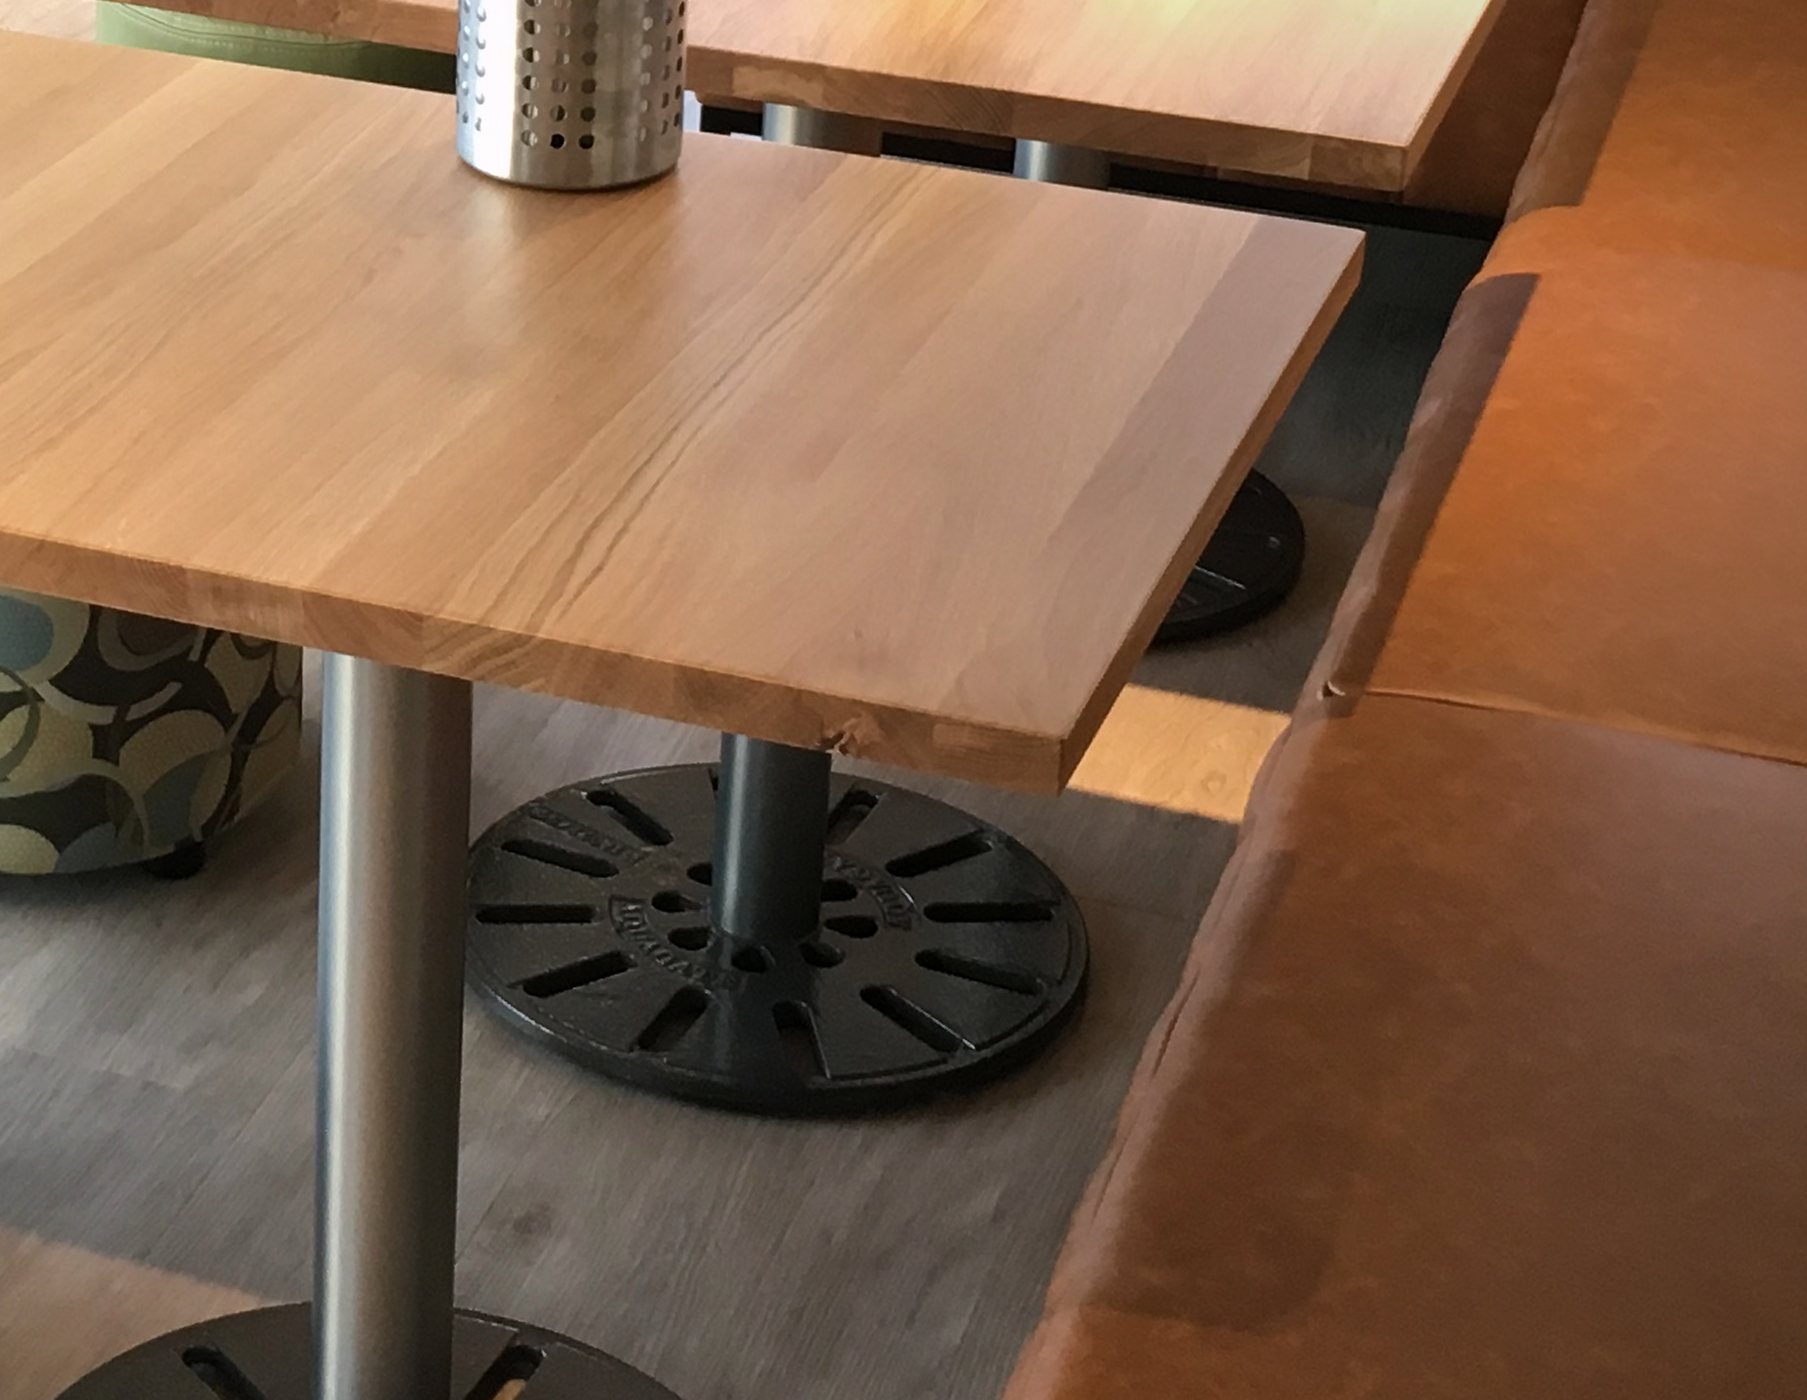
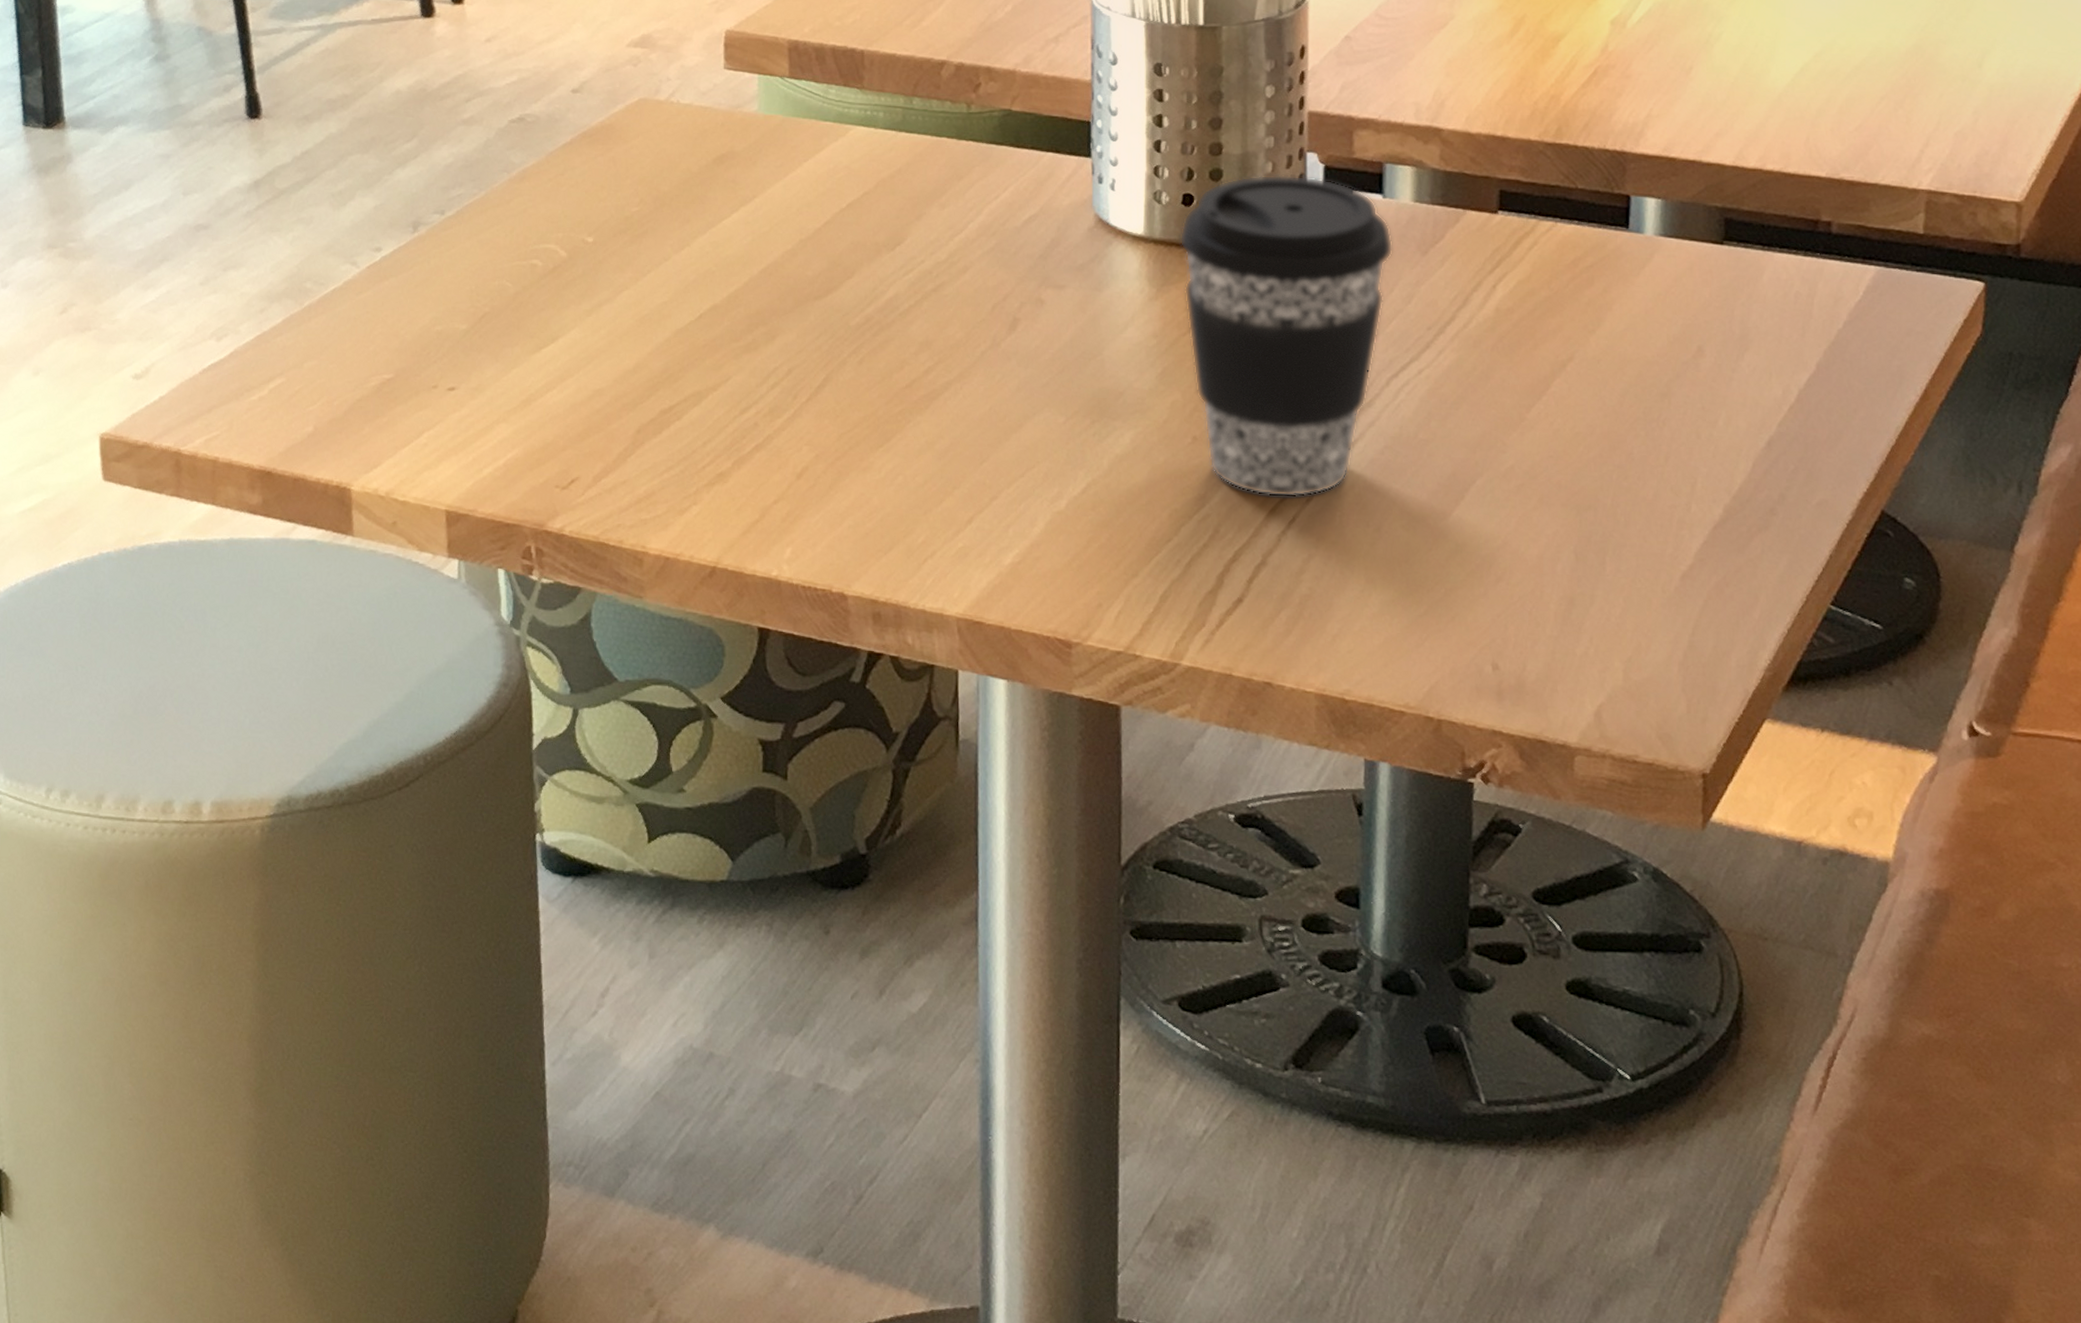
coffee cup: none [547,114,771,460] -> present [1179,175,1393,498]

